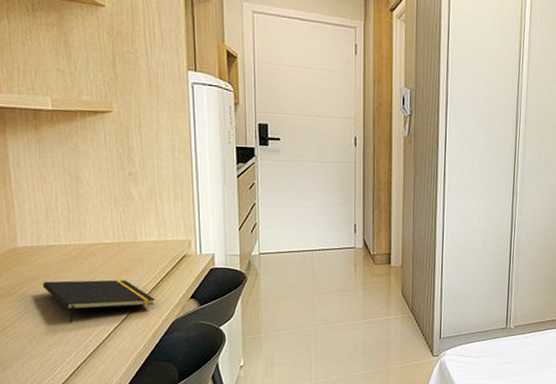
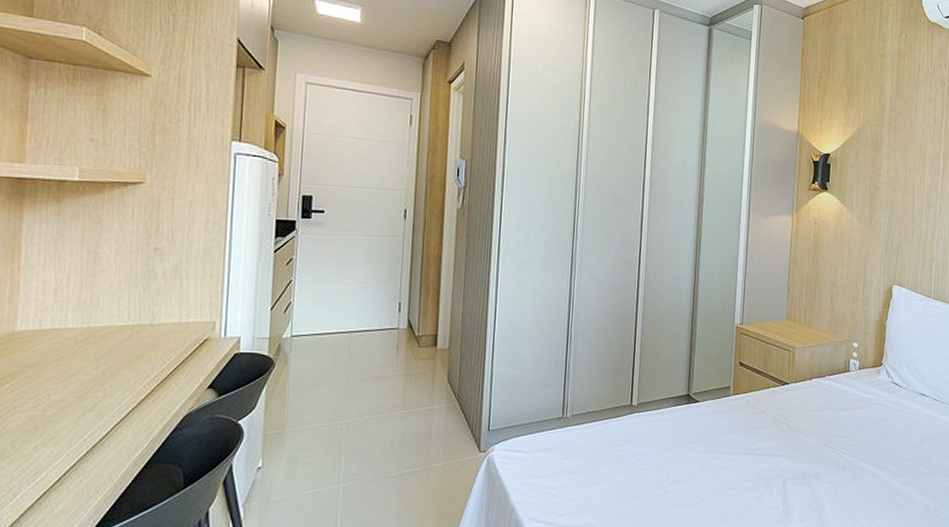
notepad: present [42,280,155,323] -> none [38,367,167,419]

